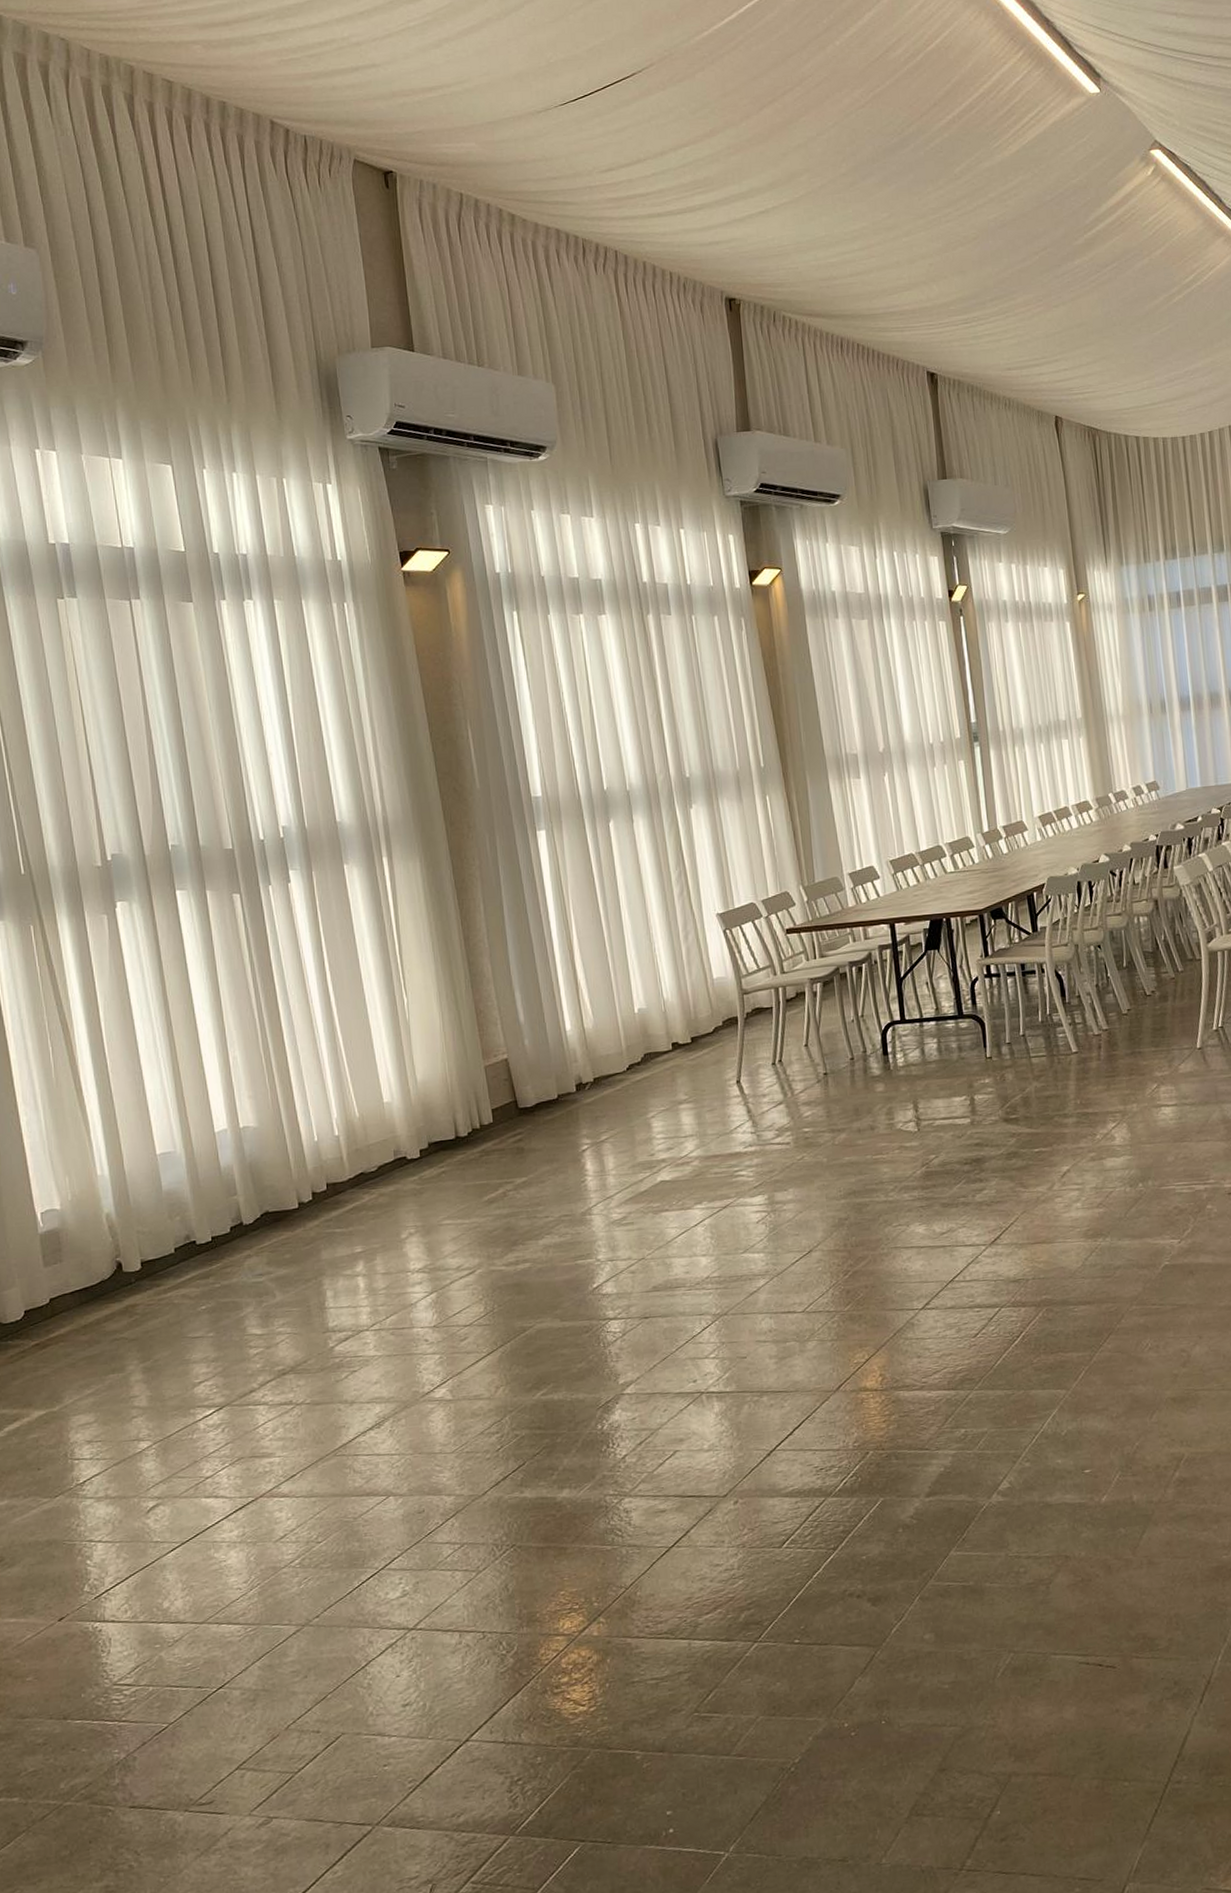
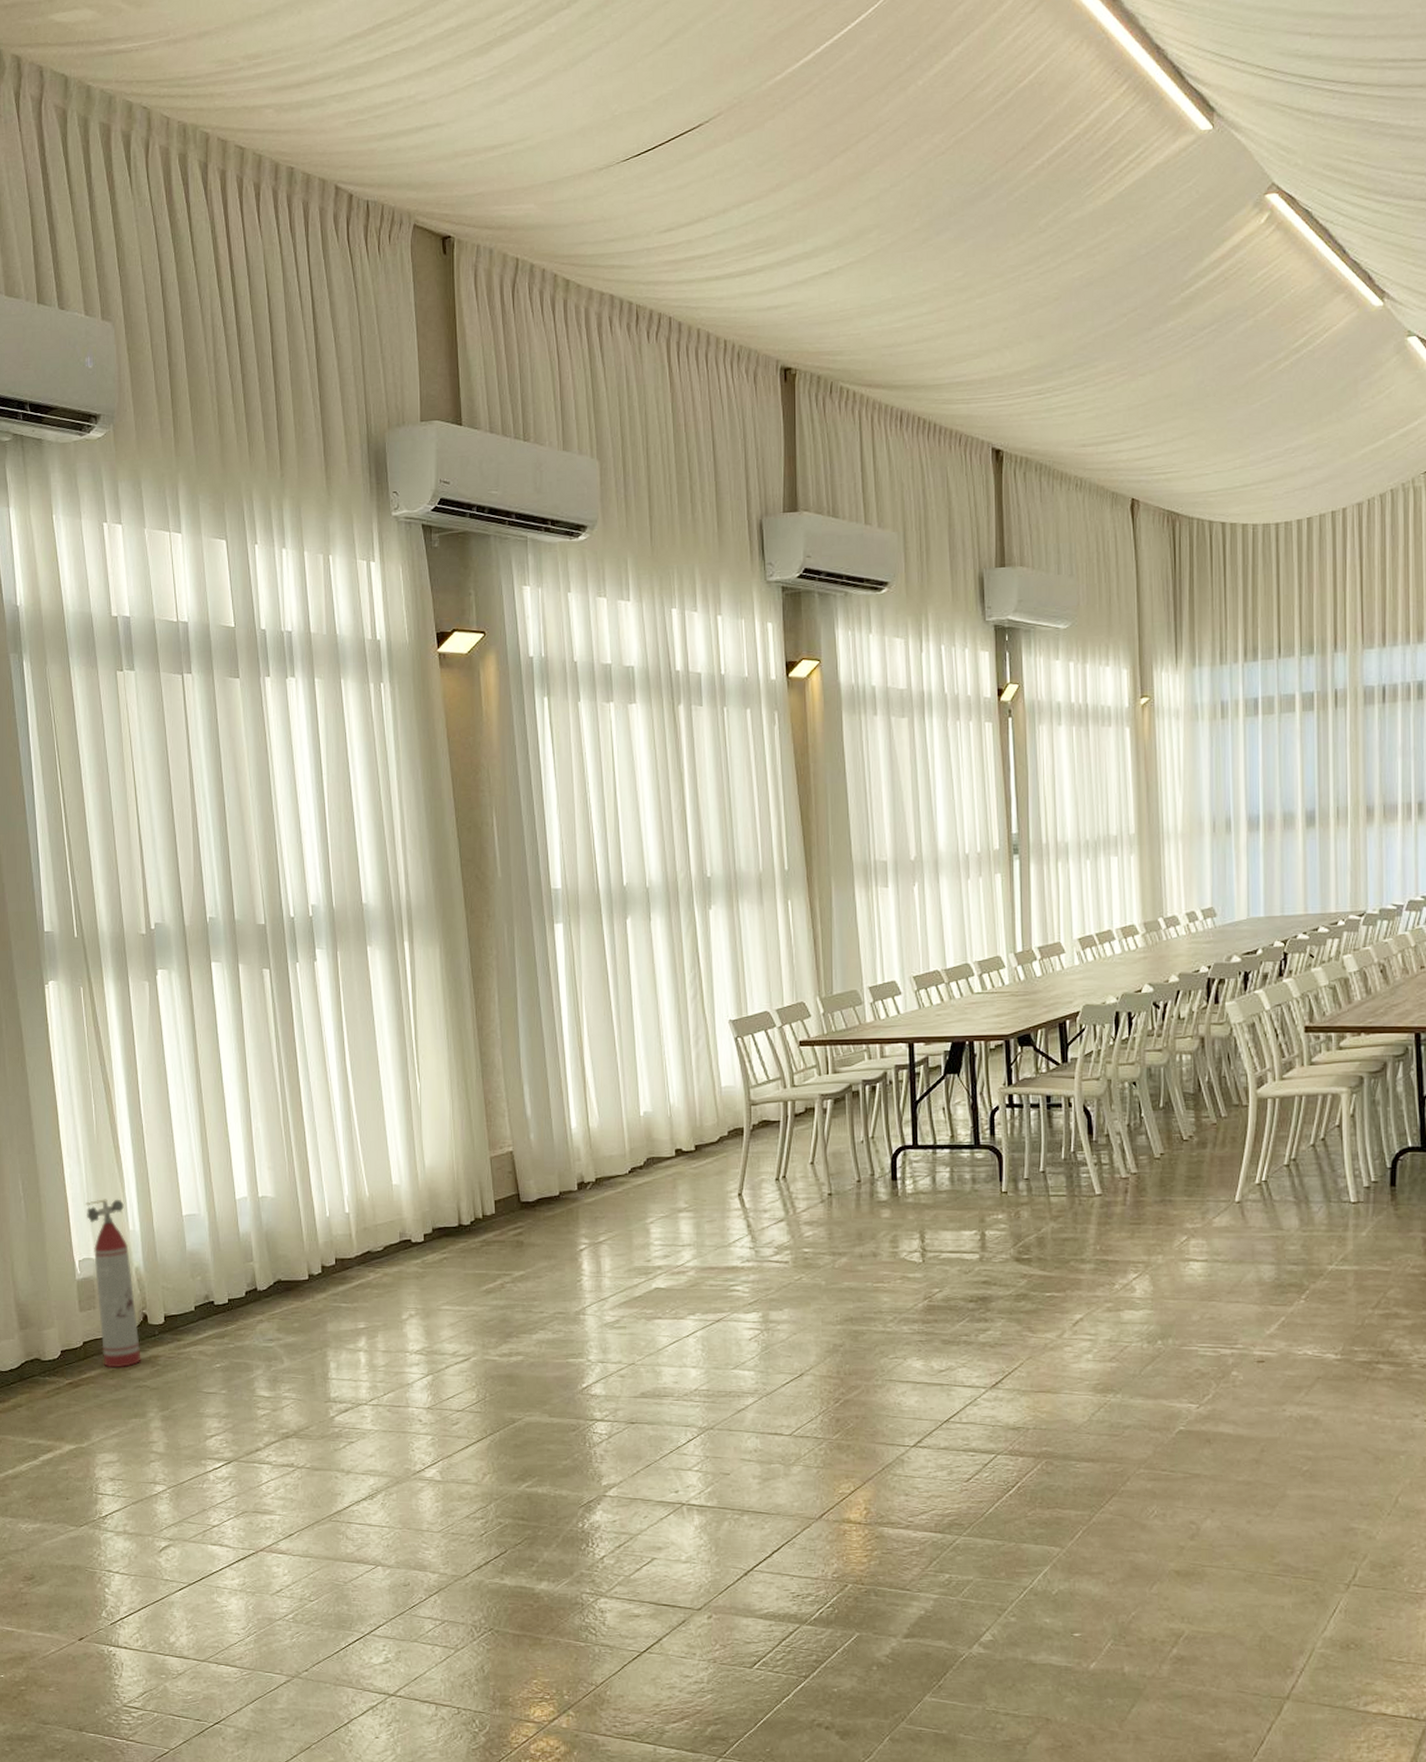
fire extinguisher: none [46,1143,117,1324] -> present [86,1199,141,1368]

